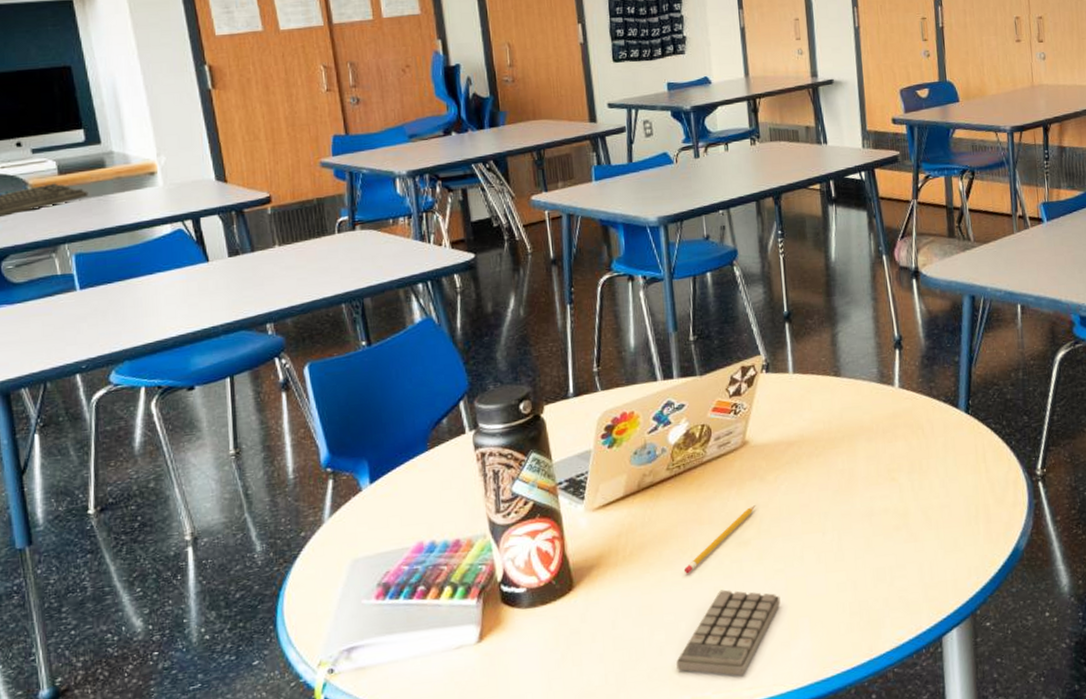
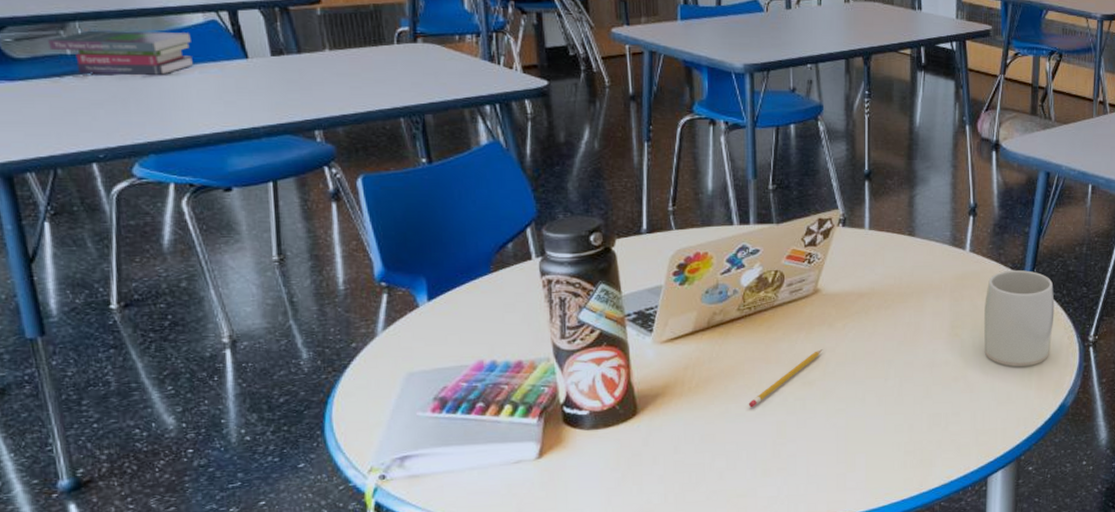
books: none [43,243,163,291] -> present [48,30,194,76]
calculator: present [676,589,781,676] -> none [735,424,840,501]
mug: none [920,402,996,510] -> present [983,270,1055,367]

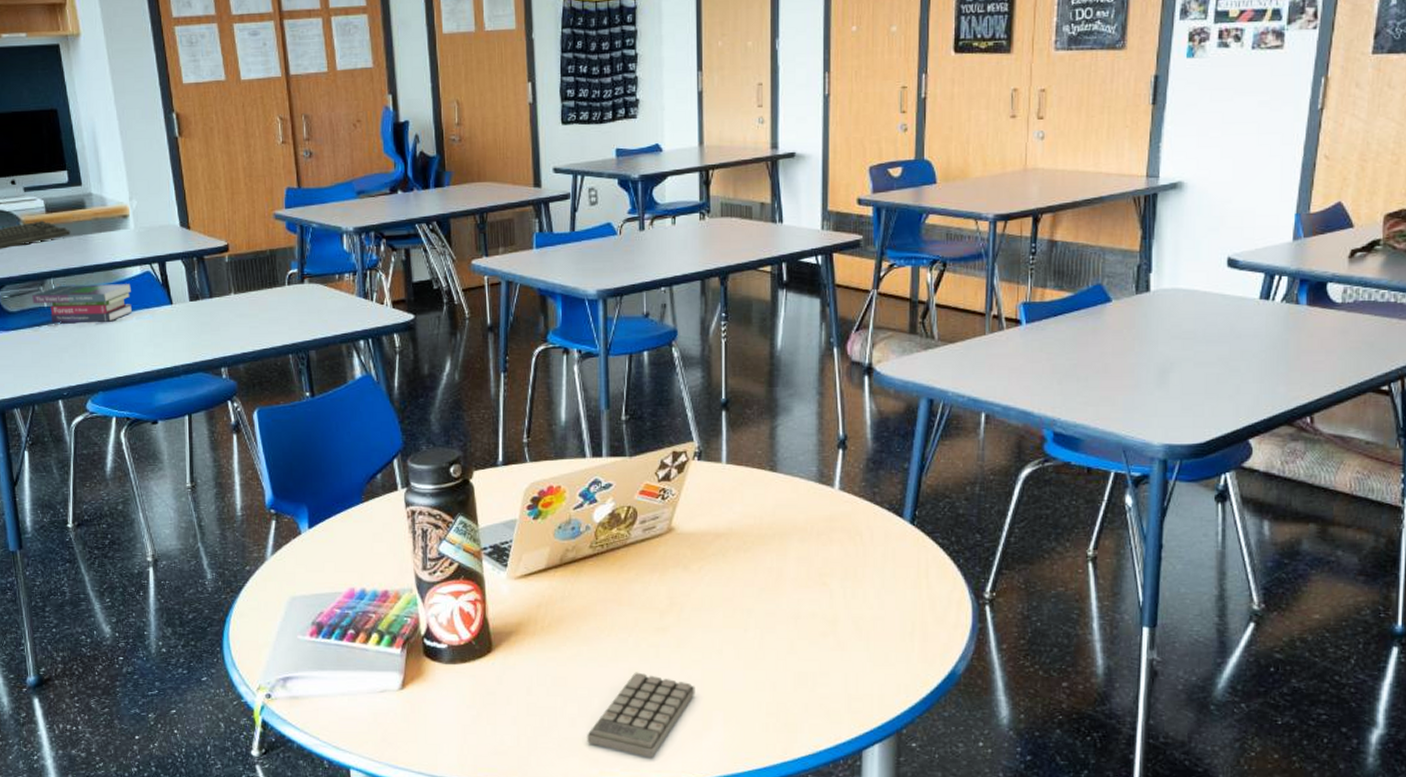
calculator: none [735,424,840,501] -> present [587,672,695,758]
pencil: present [748,349,823,408] -> none [600,593,677,652]
mug: present [983,270,1055,367] -> none [856,512,941,625]

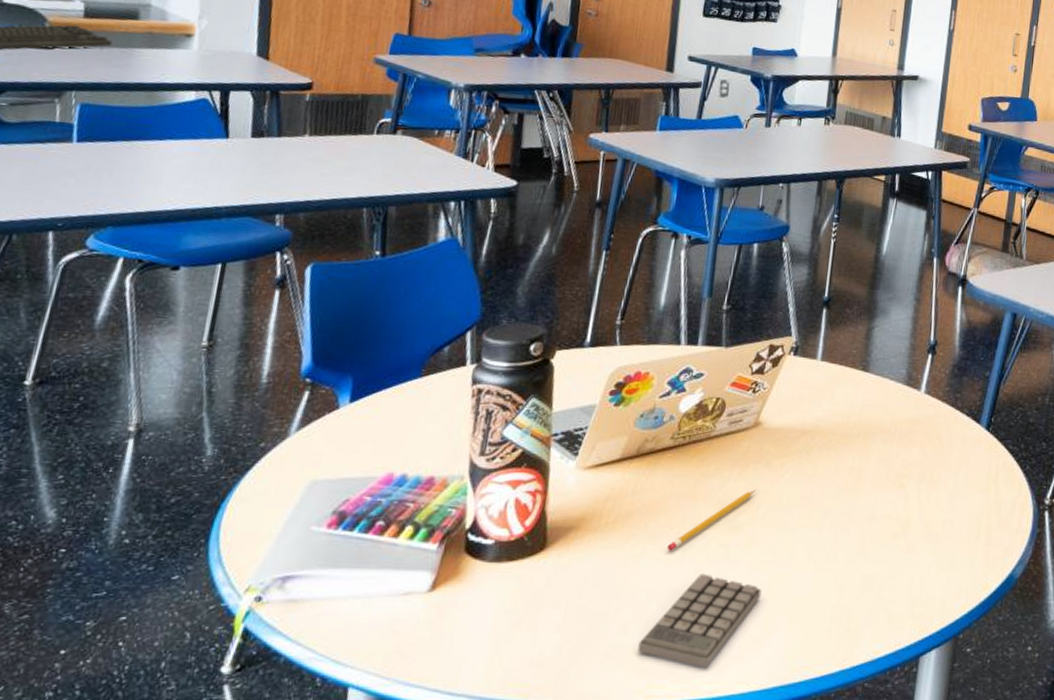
books: present [32,284,133,323] -> none [40,100,179,150]
pencil: none [600,593,677,652] -> present [666,490,756,551]

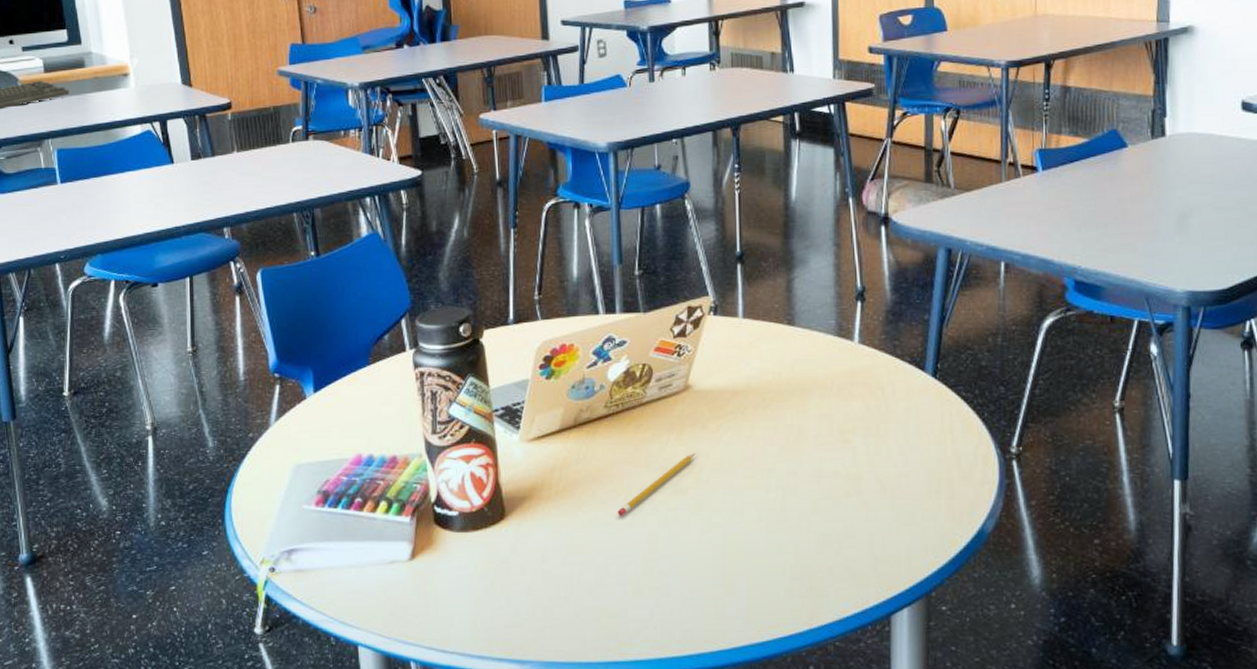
calculator: present [638,573,762,667] -> none [605,537,717,627]

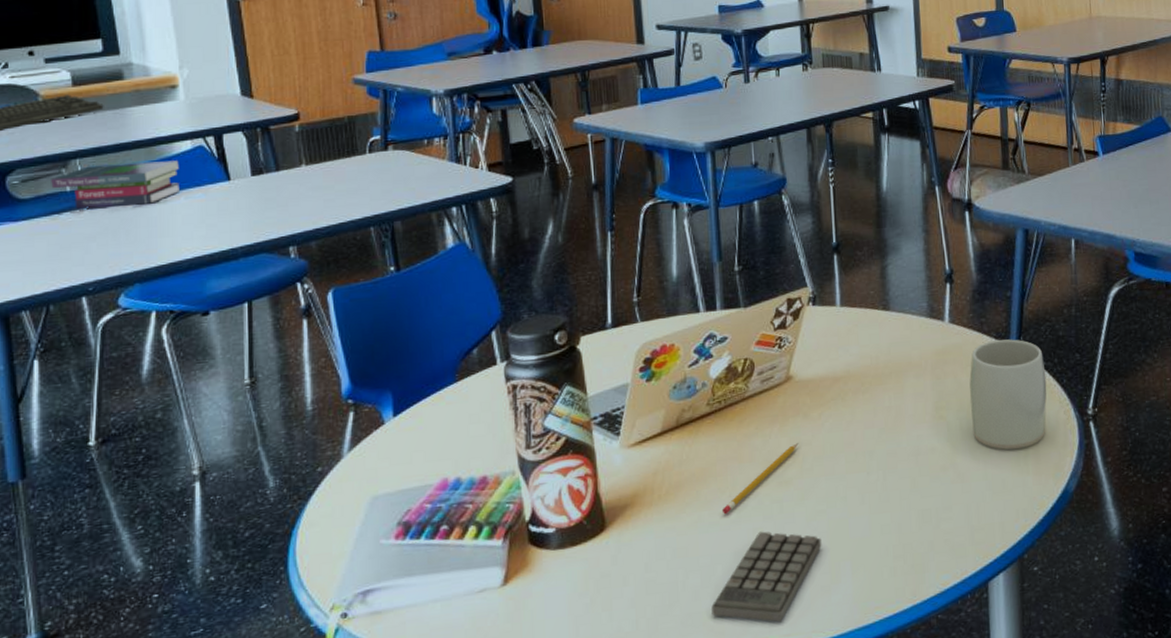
books: none [29,143,133,184] -> present [51,160,181,209]
calculator: none [605,537,717,627] -> present [711,531,822,622]
mug: none [878,365,965,482] -> present [969,339,1047,450]

